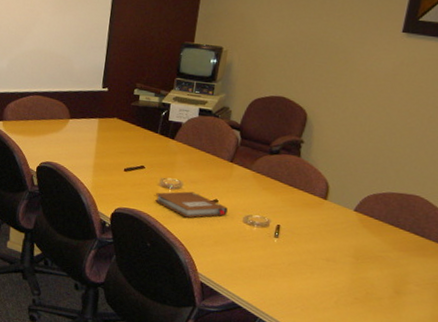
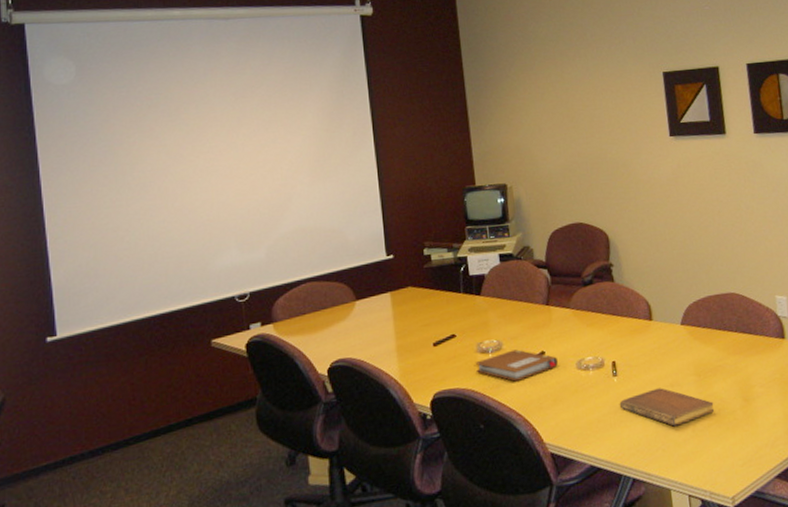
notebook: none [273,257,364,295] -> present [620,388,715,427]

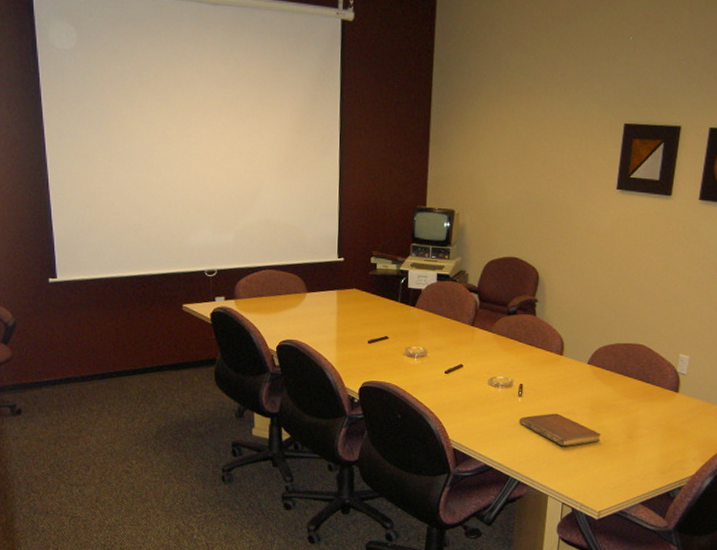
notebook: present [475,349,558,382] -> none [401,358,473,385]

